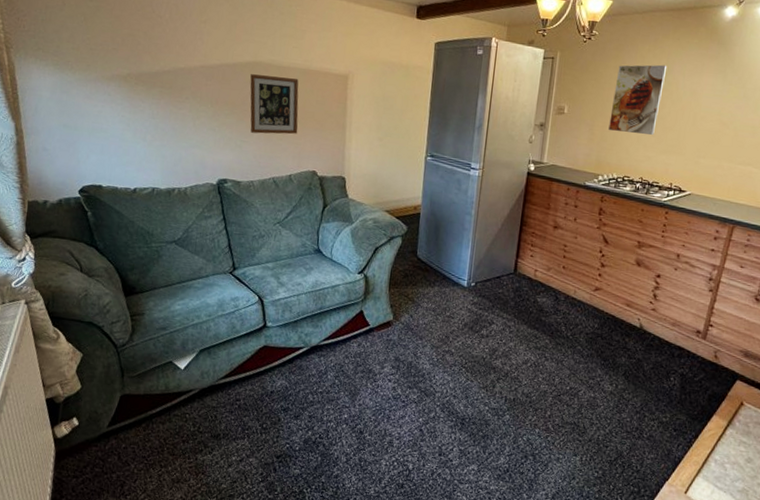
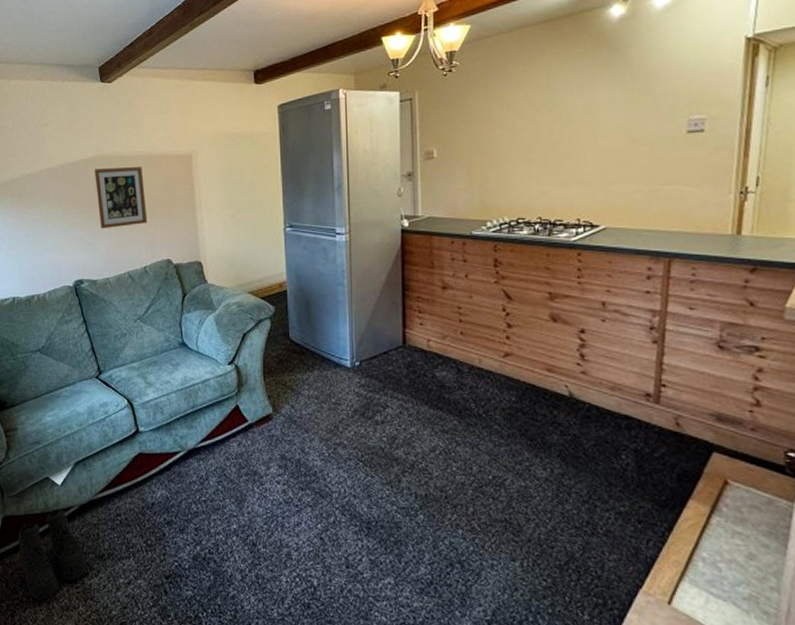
boots: none [134,390,202,473] -> present [18,508,87,601]
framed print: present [608,64,667,136] -> none [489,84,550,170]

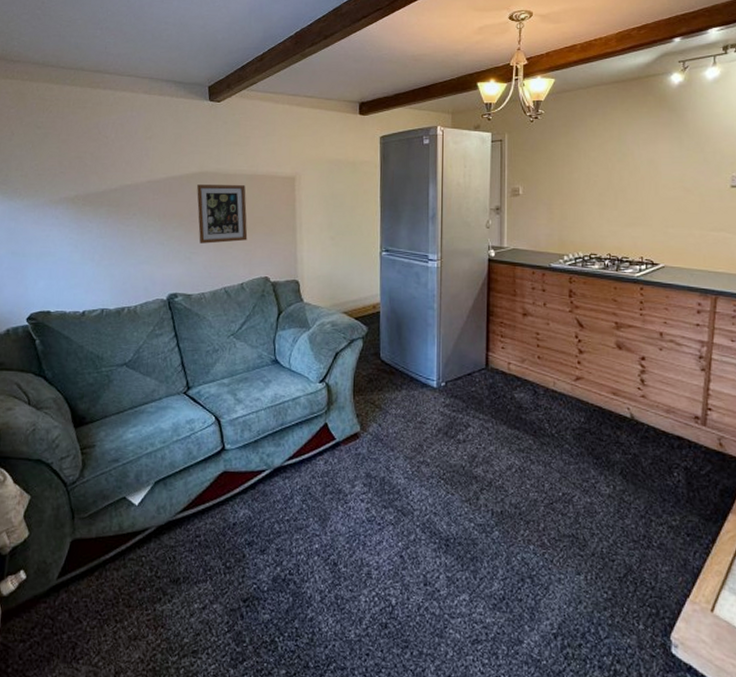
boots: present [18,508,87,601] -> none [86,530,160,630]

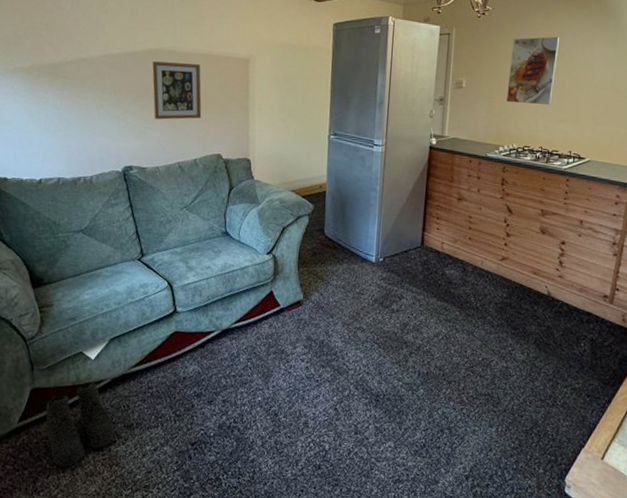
boots: none [86,530,160,630] -> present [46,381,115,468]
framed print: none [567,137,620,209] -> present [506,36,560,106]

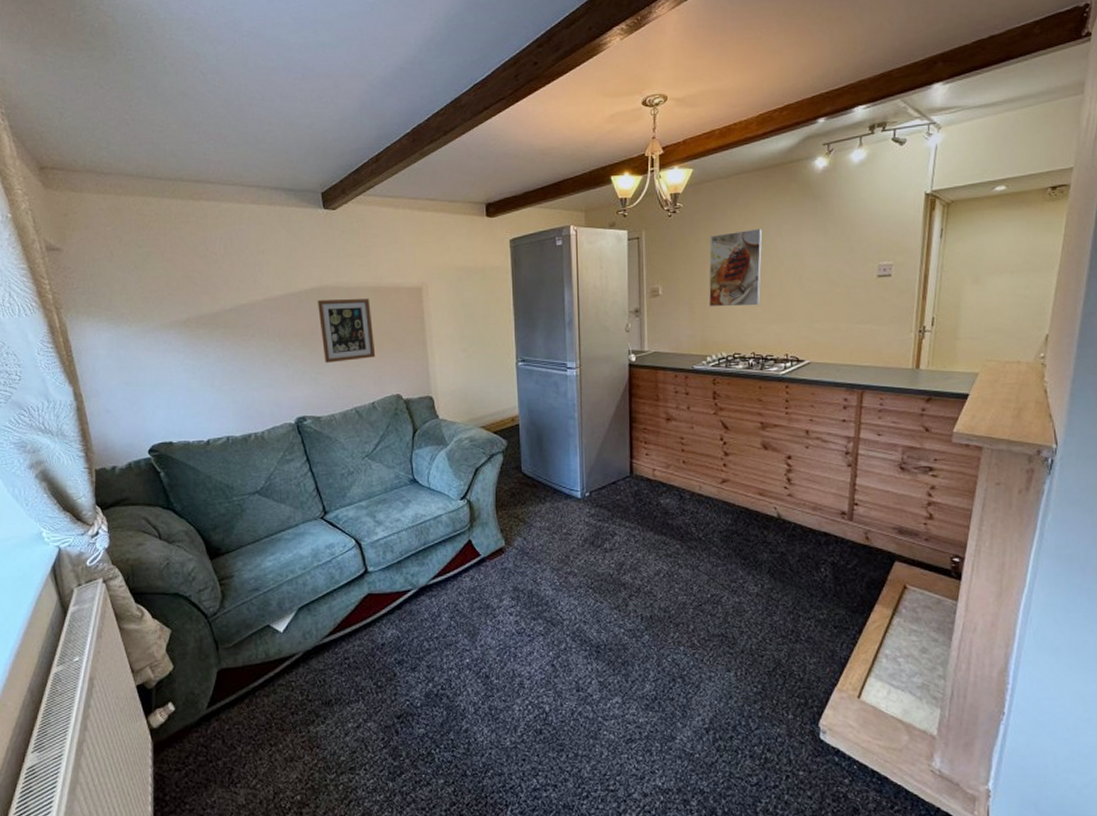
boots: present [46,381,115,468] -> none [236,656,312,754]

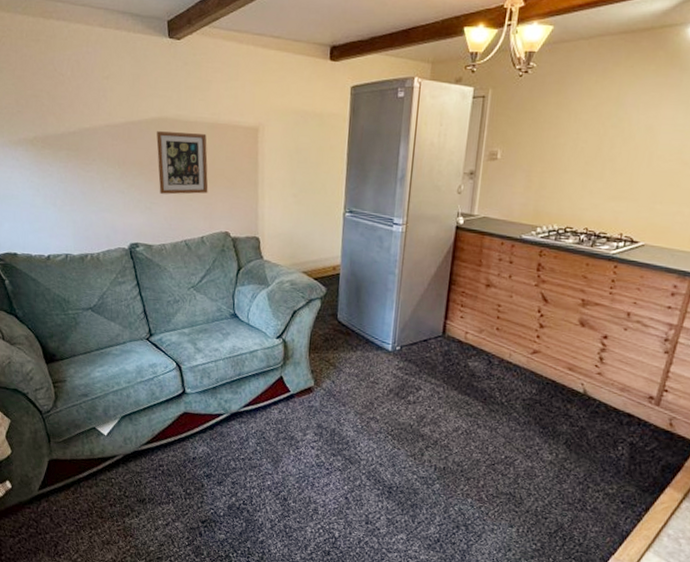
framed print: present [709,228,763,307] -> none [548,98,618,180]

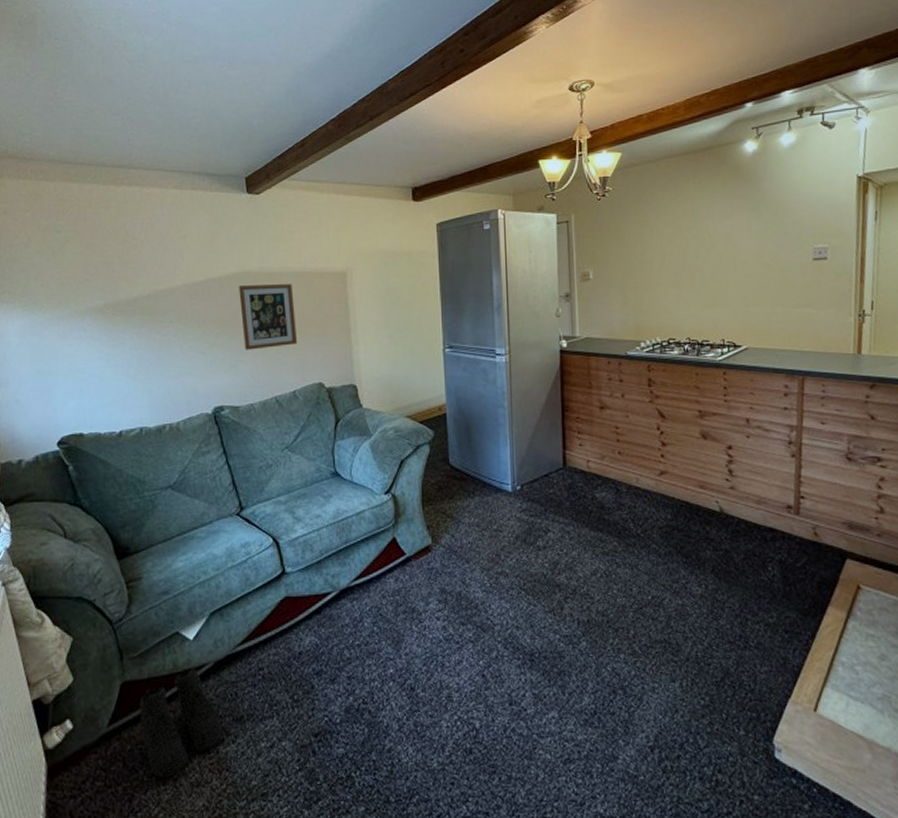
boots: none [63,456,128,535] -> present [140,667,222,778]

